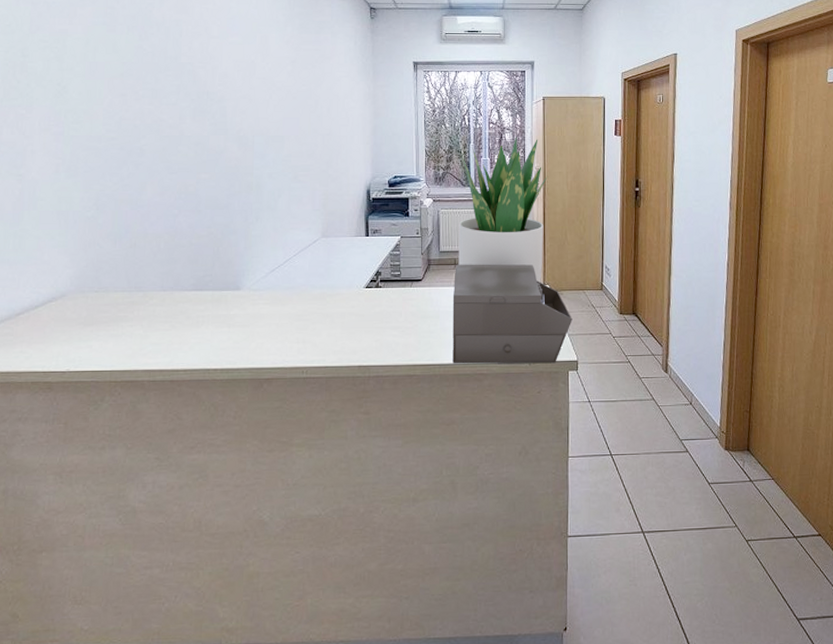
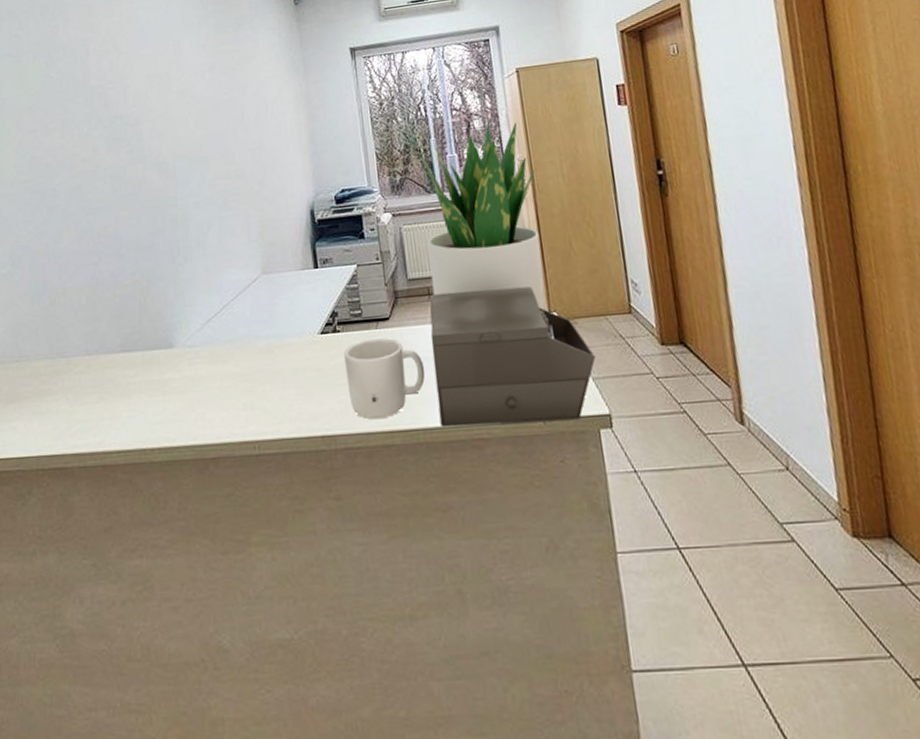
mug: none [382,295,445,356] -> present [343,338,425,420]

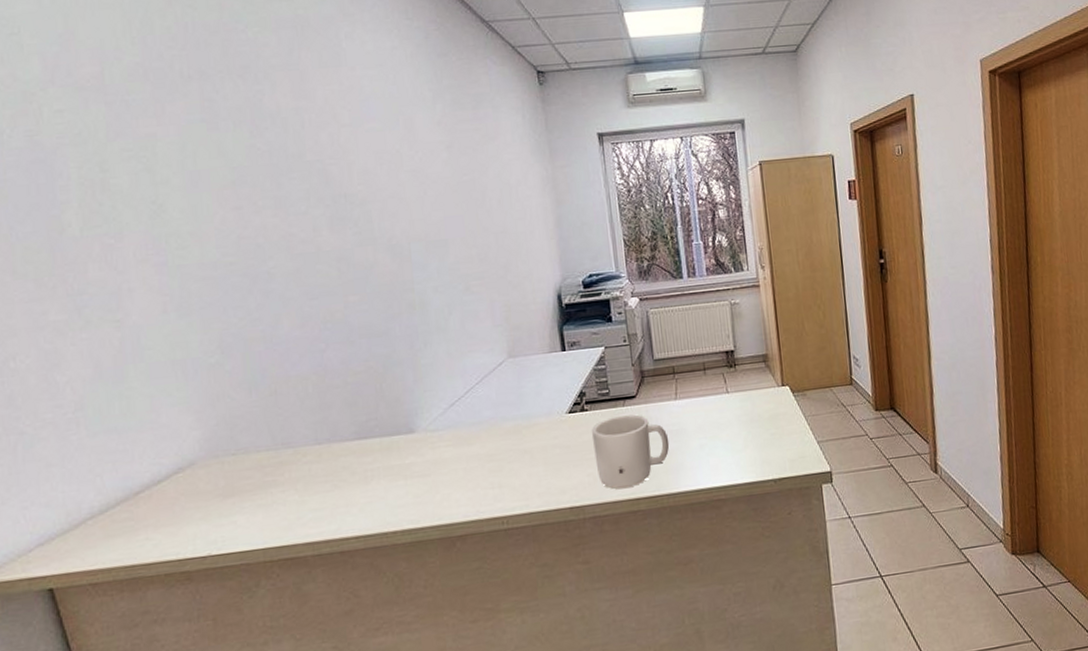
planter: present [422,122,546,310] -> none [668,212,780,384]
sewing box: present [430,286,596,428] -> none [674,363,821,492]

